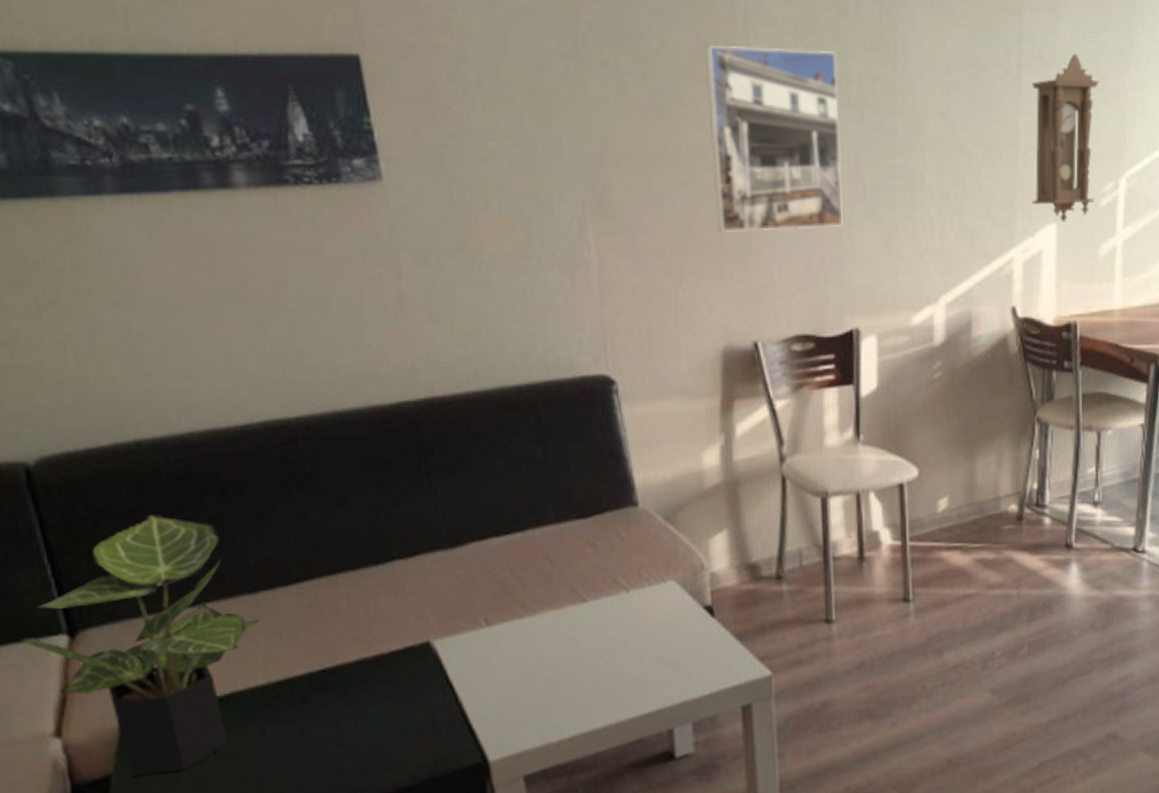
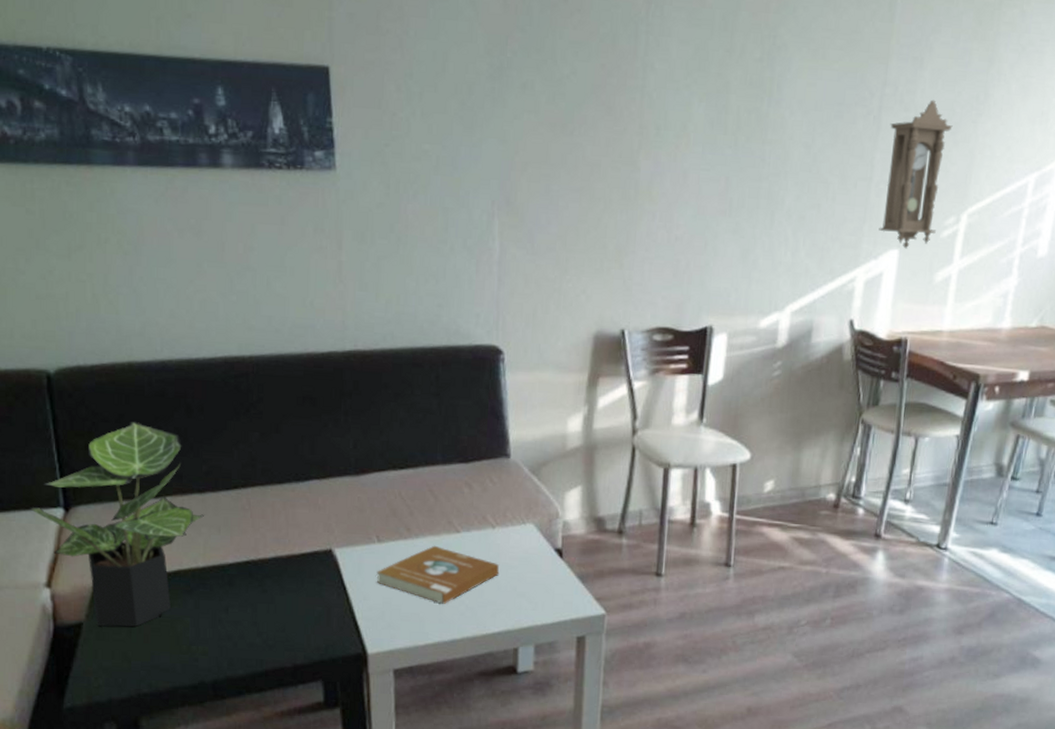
book: none [489,620,641,690] -> present [376,545,500,604]
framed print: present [704,46,843,233] -> none [601,75,719,238]

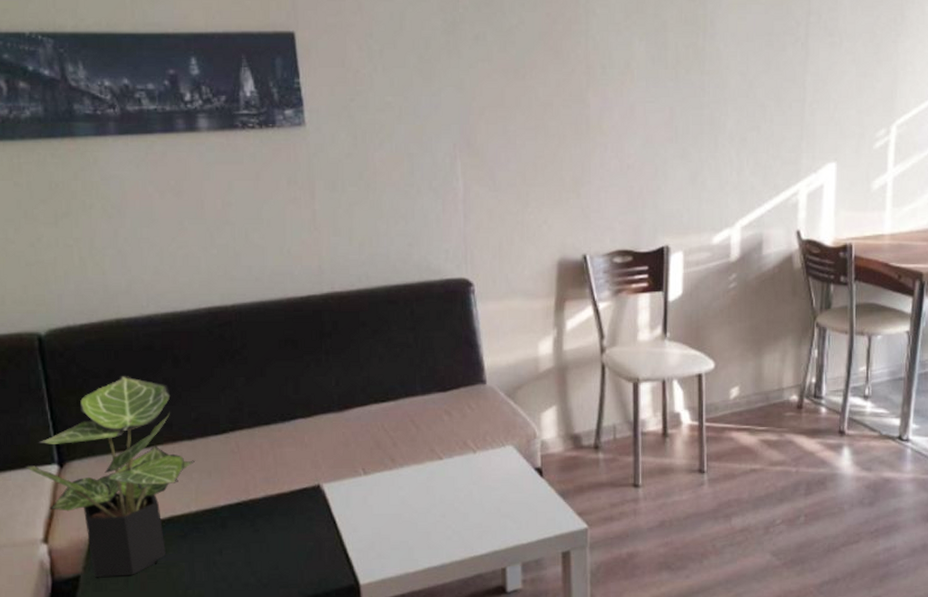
book: present [376,545,500,604] -> none [364,473,483,530]
pendulum clock: present [879,99,953,249] -> none [816,24,875,161]

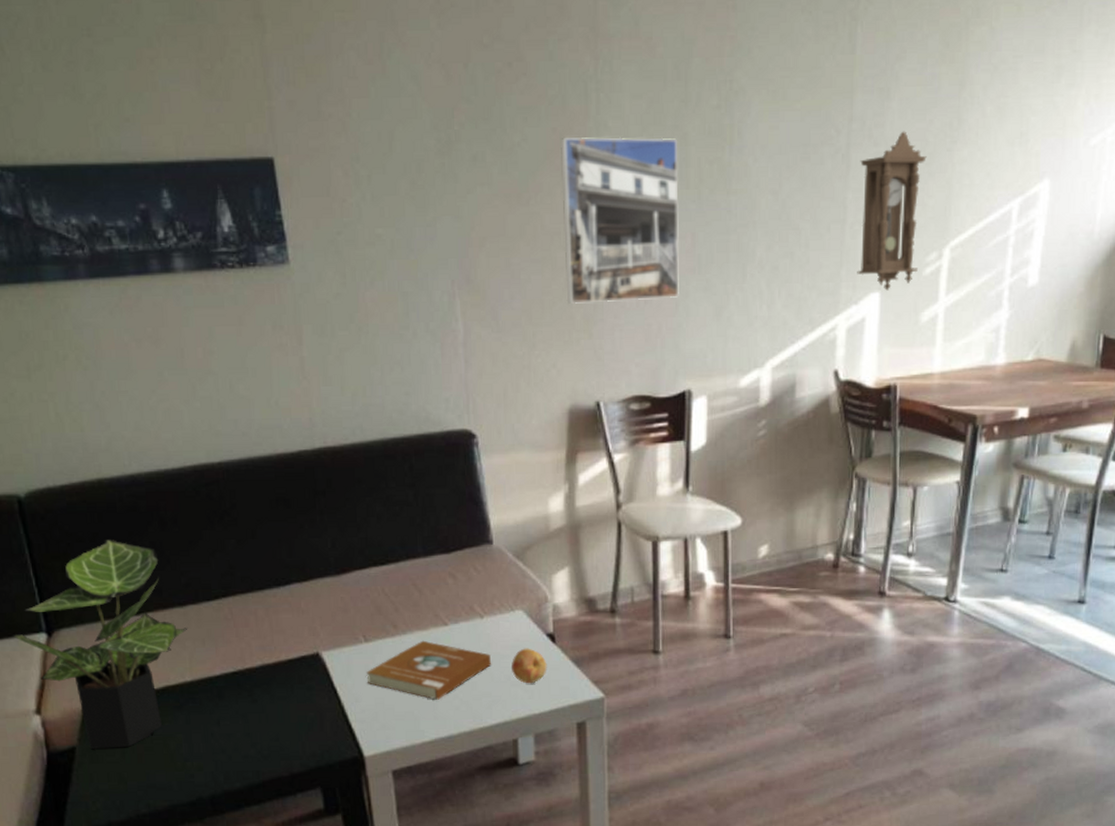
book: none [364,473,483,530] -> present [366,640,492,700]
fruit: none [502,481,535,515] -> present [512,648,547,684]
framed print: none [553,22,658,168] -> present [559,137,679,305]
pendulum clock: none [816,24,875,161] -> present [857,131,927,291]

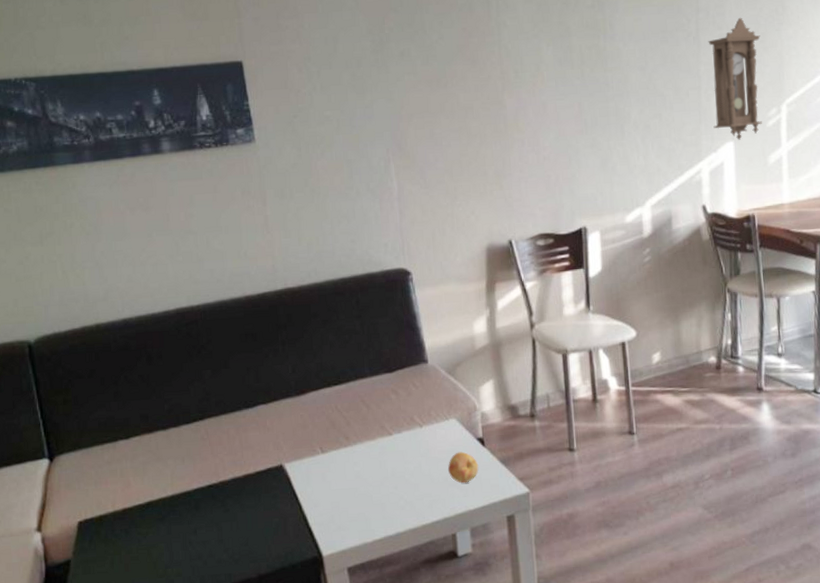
potted plant: present [12,538,188,749] -> none [19,374,170,561]
book: present [366,640,492,700] -> none [323,449,431,502]
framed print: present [559,137,679,305] -> none [469,31,571,164]

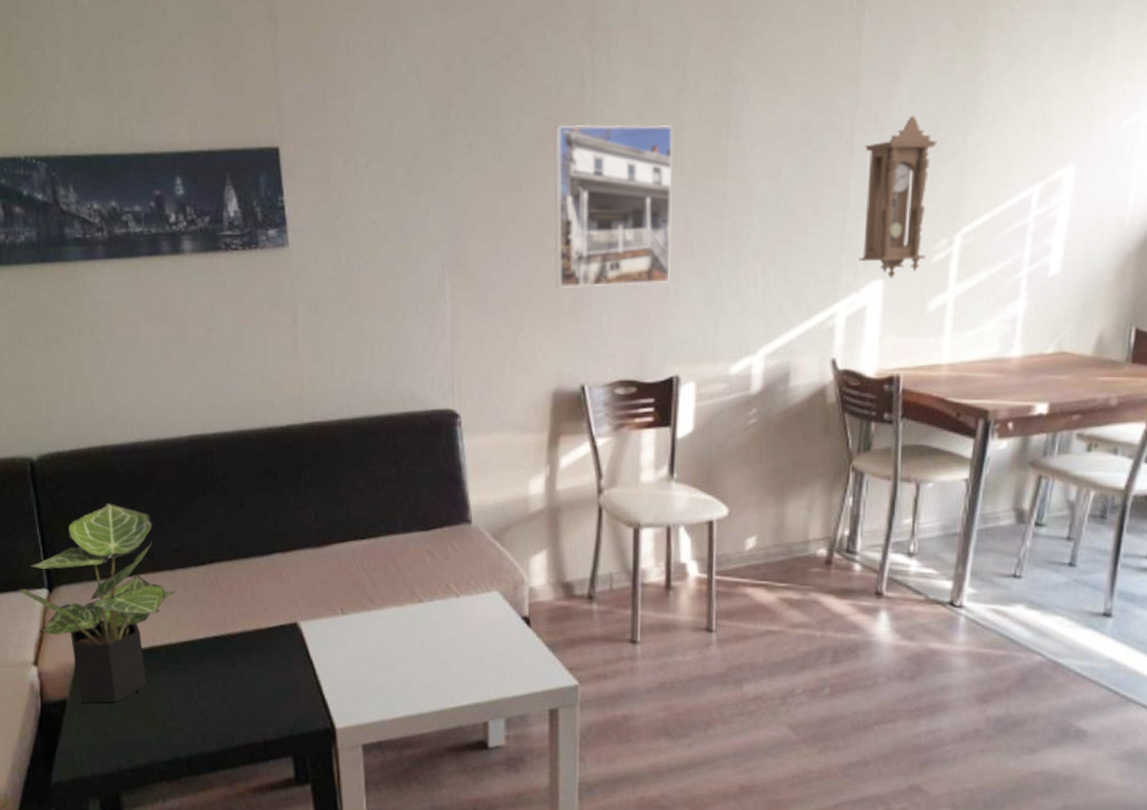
potted plant: none [19,374,170,561] -> present [17,502,176,703]
fruit: present [448,451,479,483] -> none [485,630,521,667]
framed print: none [469,31,571,164] -> present [553,124,673,289]

